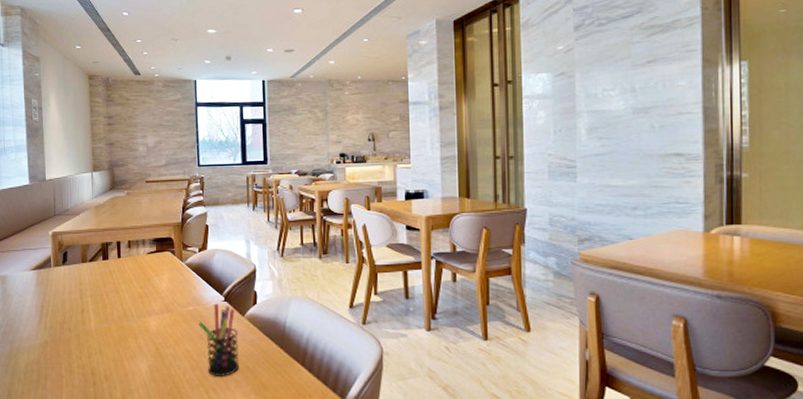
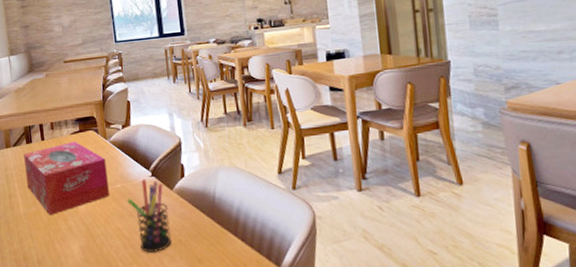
tissue box: none [99,261,181,333] -> present [24,142,109,216]

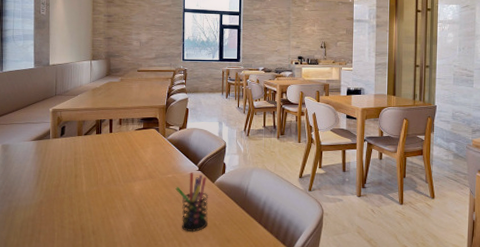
tissue box: present [24,142,109,216] -> none [92,136,162,195]

